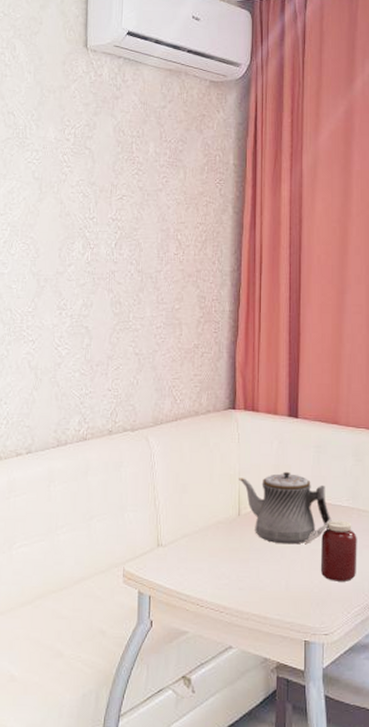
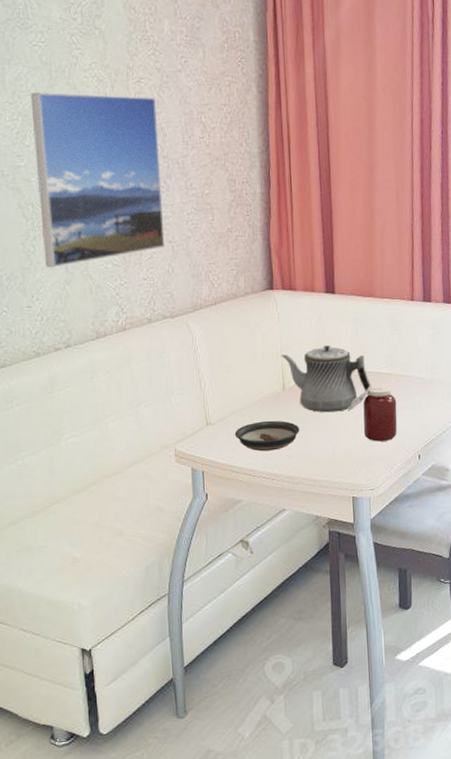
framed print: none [16,205,136,373] -> present [30,91,165,268]
saucer: none [185,547,253,581] -> present [234,420,300,452]

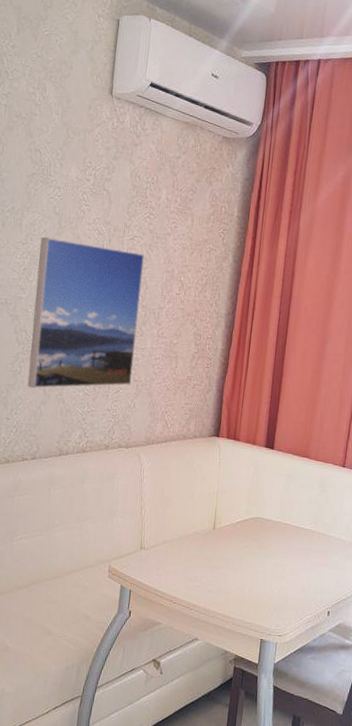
saucer: present [234,420,300,452] -> none [163,554,223,583]
teapot: present [281,346,372,413] -> none [216,495,294,558]
jar: present [348,384,398,442] -> none [269,538,315,593]

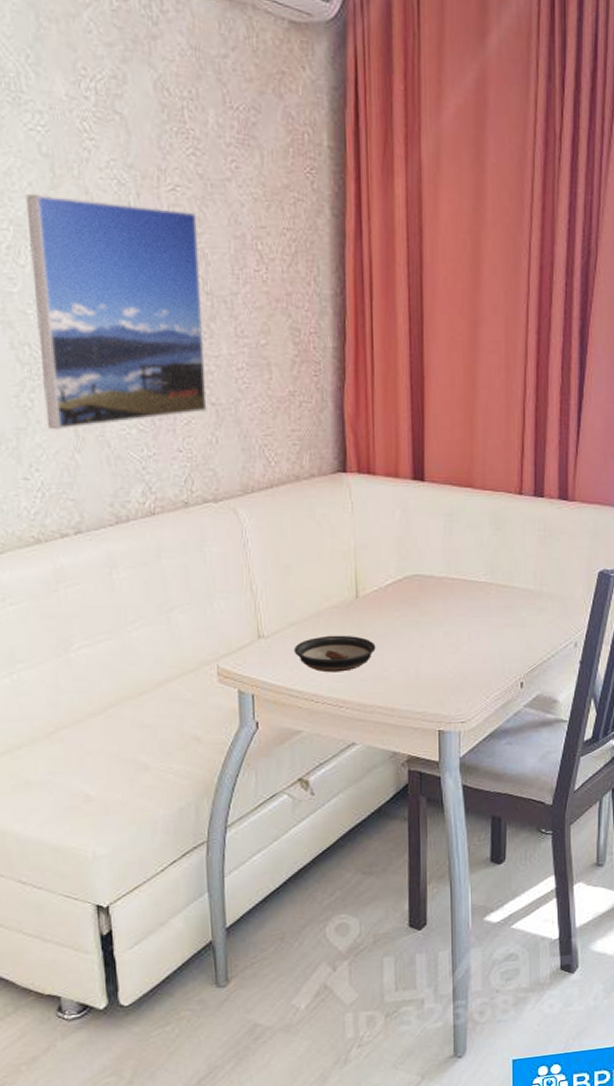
saucer: none [163,554,223,583] -> present [293,635,376,673]

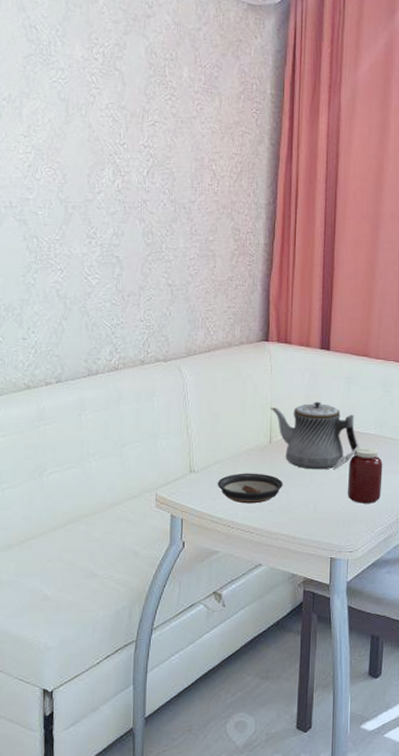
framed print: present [25,194,207,430] -> none [43,127,168,302]
teapot: none [355,546,467,628] -> present [271,402,359,470]
jar: none [436,595,497,665] -> present [333,445,383,503]

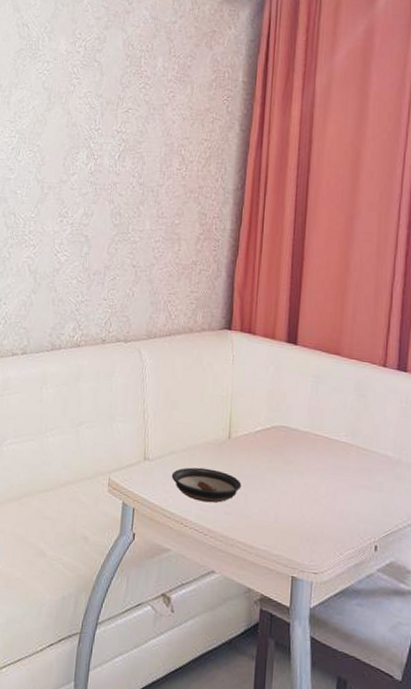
teapot: present [271,402,359,470] -> none [231,399,328,475]
jar: present [333,445,383,503] -> none [297,452,355,521]

